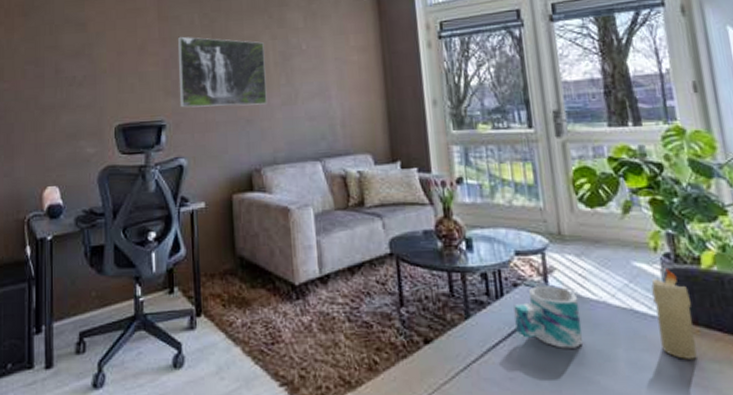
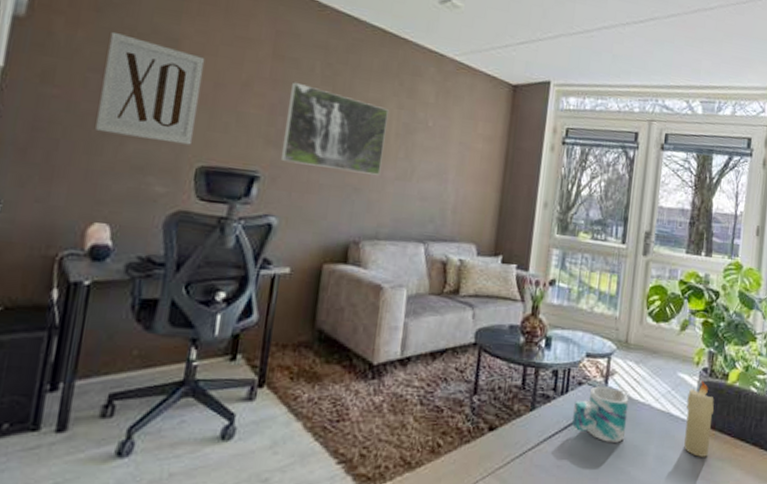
wall art: none [37,28,109,111] -> present [95,31,205,145]

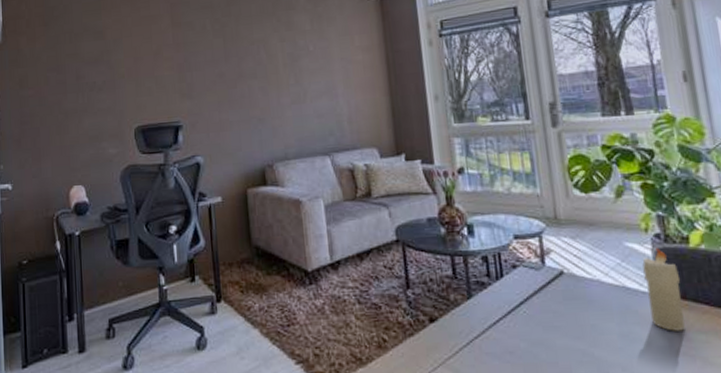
wall art: present [95,31,205,145] -> none [57,37,128,116]
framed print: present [280,81,389,176] -> none [191,41,278,109]
mug: present [572,386,629,443] -> none [513,266,579,324]

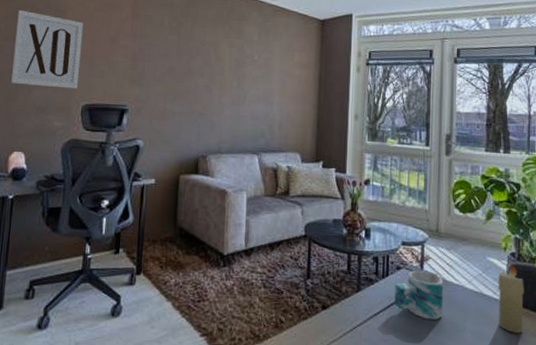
wall art: none [57,37,128,116] -> present [11,9,84,89]
mug: none [513,266,579,324] -> present [394,270,444,320]

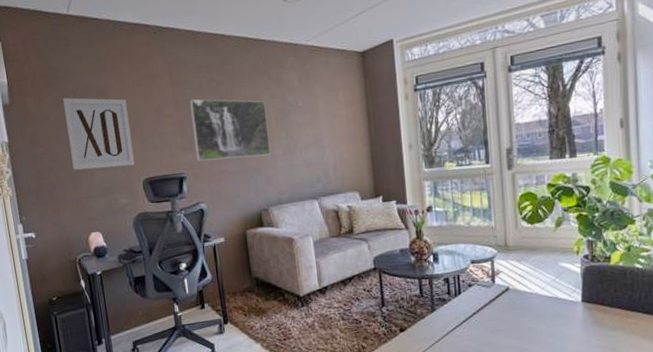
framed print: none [142,34,222,102] -> present [190,99,271,161]
mug: present [394,270,444,320] -> none [468,284,519,328]
candle: present [498,263,525,333] -> none [572,265,601,330]

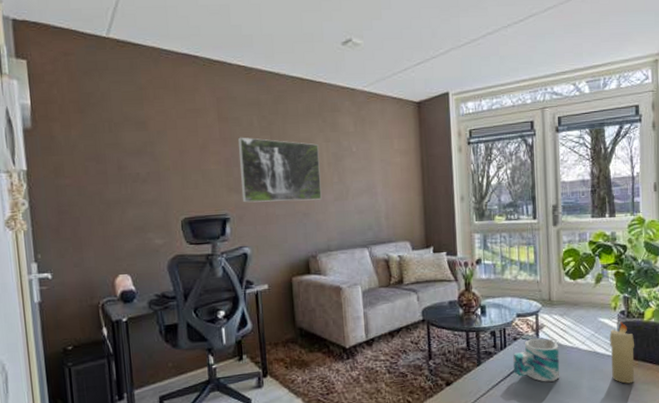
wall art: present [63,97,135,171] -> none [95,126,174,206]
mug: none [468,284,519,328] -> present [513,338,560,382]
candle: none [572,265,601,330] -> present [610,321,635,384]

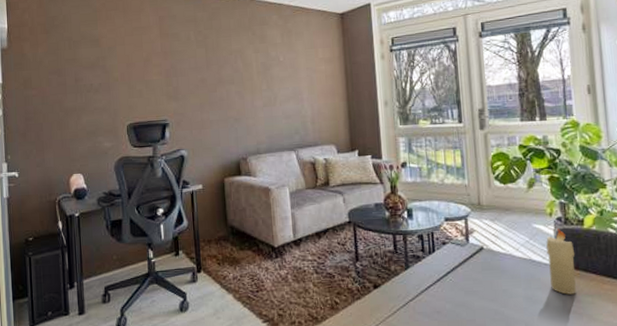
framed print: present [238,137,322,203] -> none [177,50,252,109]
mug: present [513,338,560,382] -> none [442,243,494,289]

